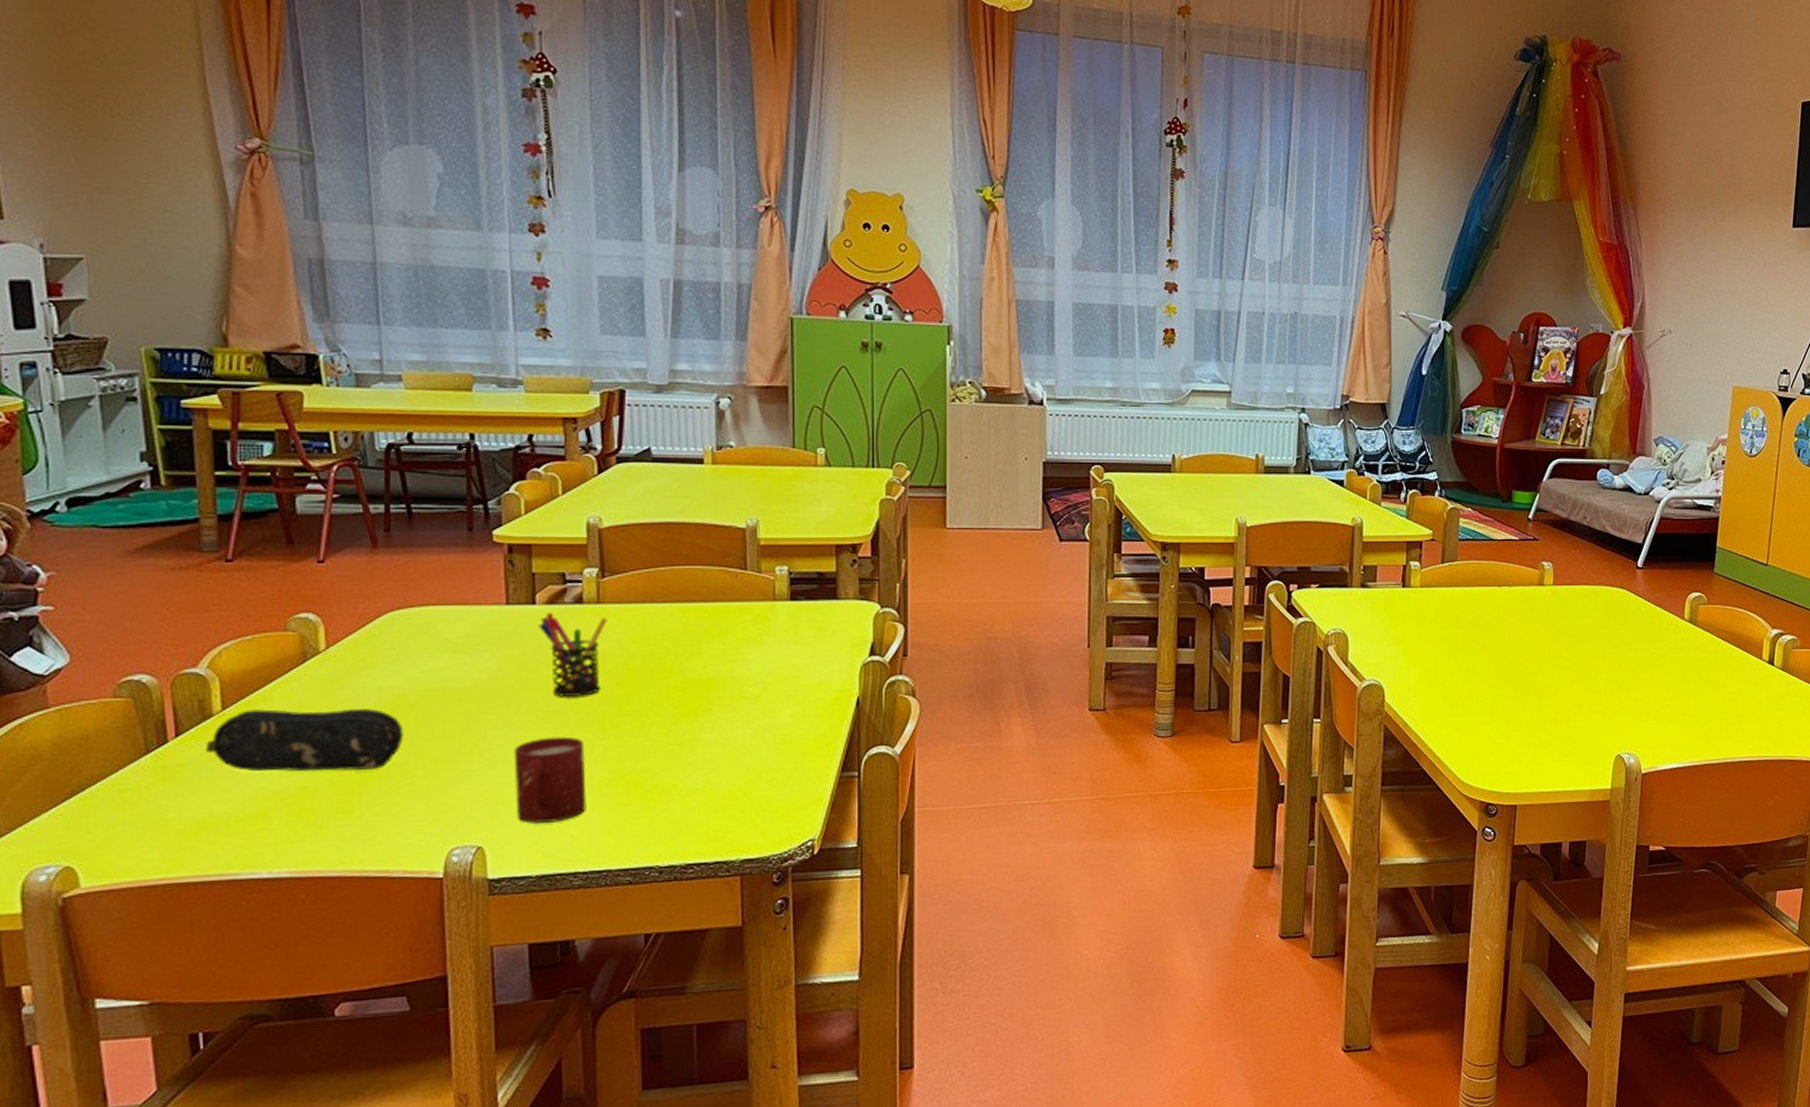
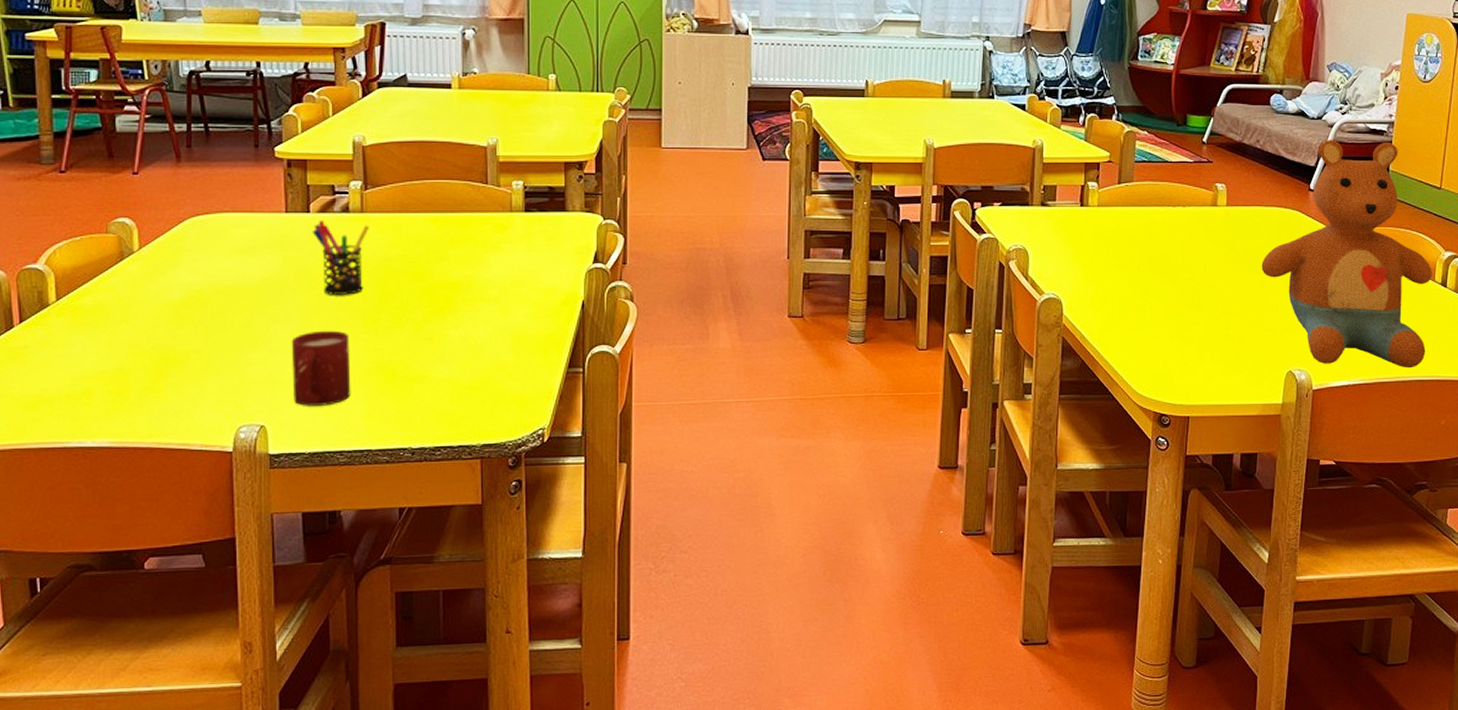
pencil case: present [206,708,404,772] -> none [44,301,201,356]
stuffed toy: none [1589,516,1760,749] -> present [1261,140,1433,369]

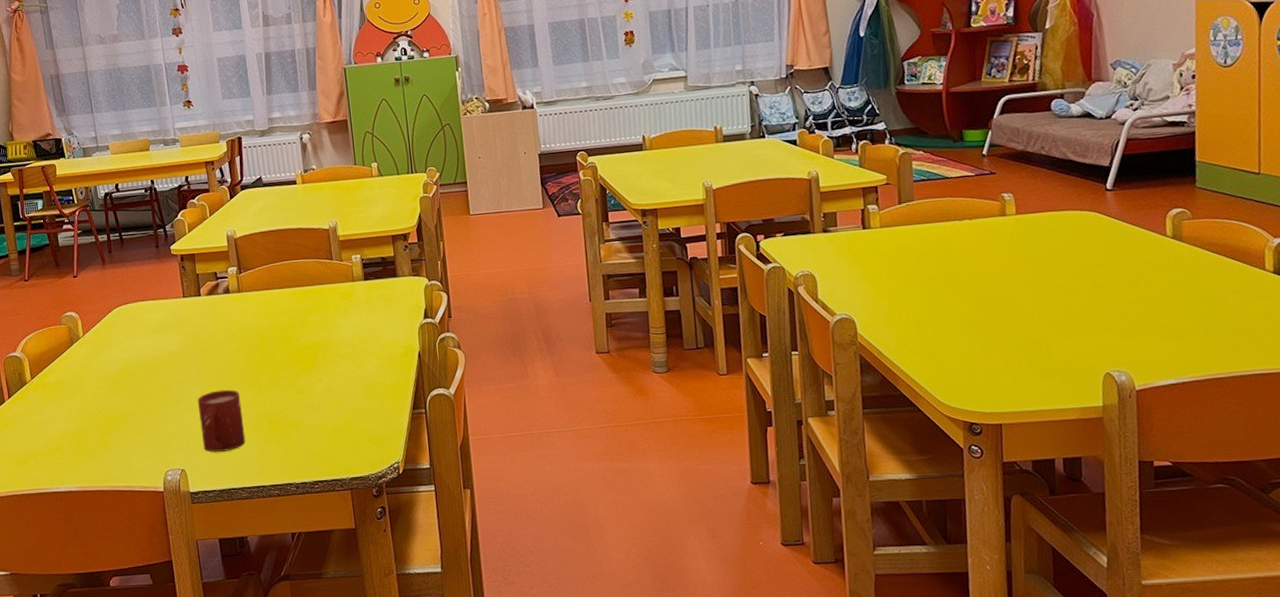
pen holder: present [312,219,369,295] -> none [204,301,246,361]
stuffed toy: present [1261,140,1433,369] -> none [1061,132,1265,364]

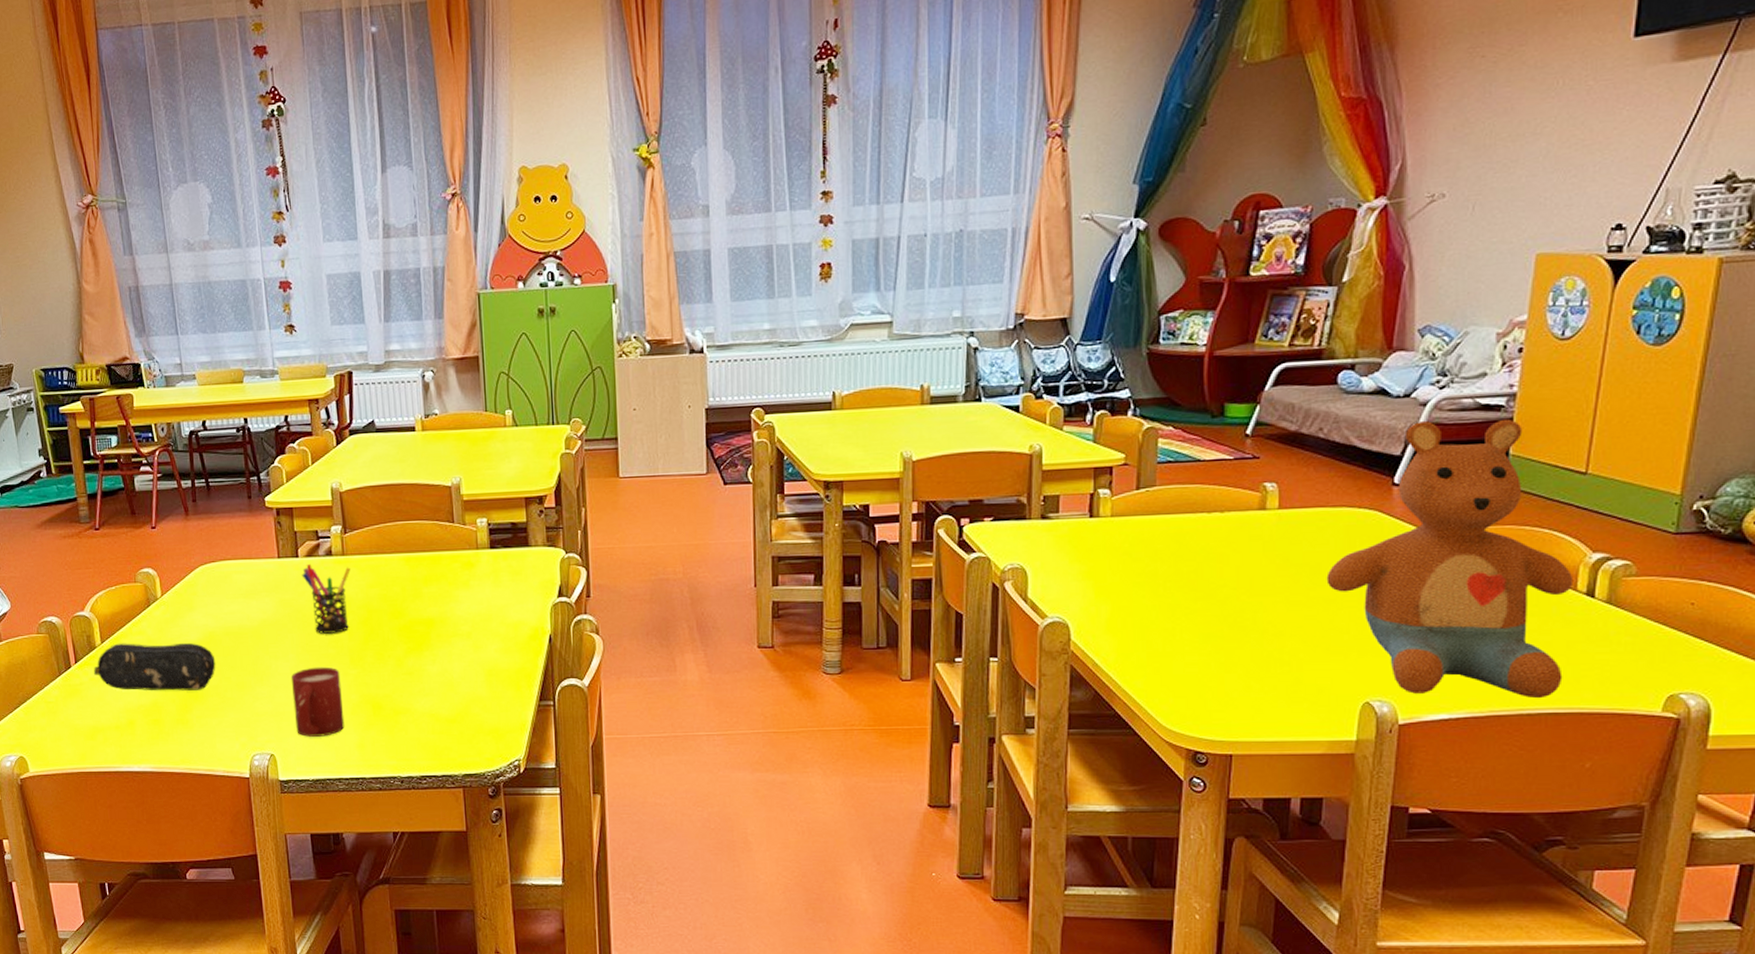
pencil case: none [25,374,132,420] -> present [94,642,216,691]
pen holder: none [204,301,246,361] -> present [301,563,351,634]
stuffed toy: none [1061,132,1265,364] -> present [1326,419,1574,699]

